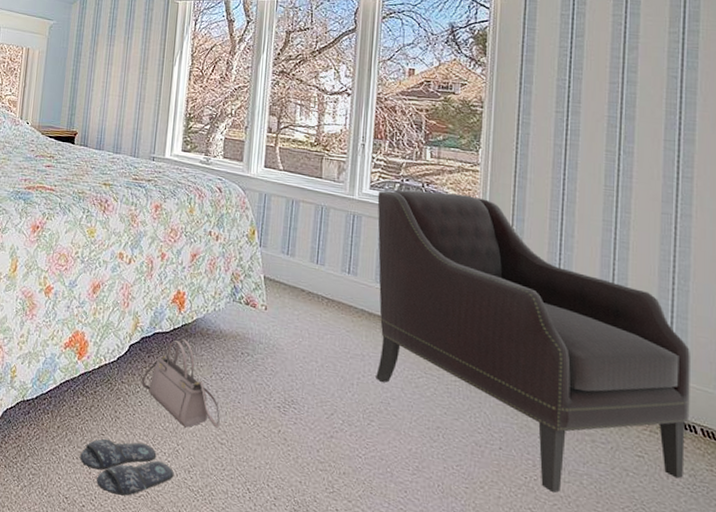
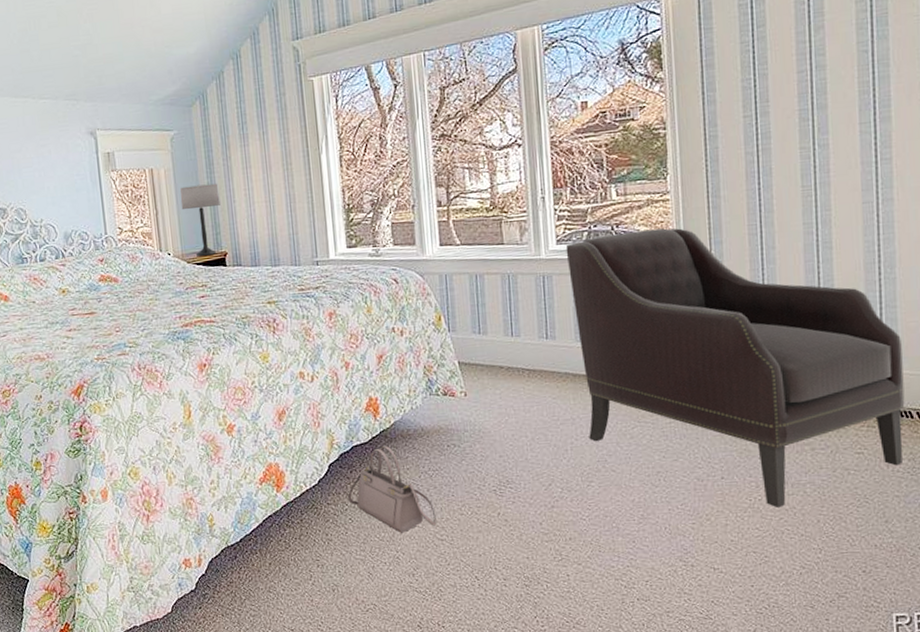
table lamp: none [46,68,82,132] -> present [179,183,220,256]
slippers: present [80,438,174,496] -> none [298,558,399,615]

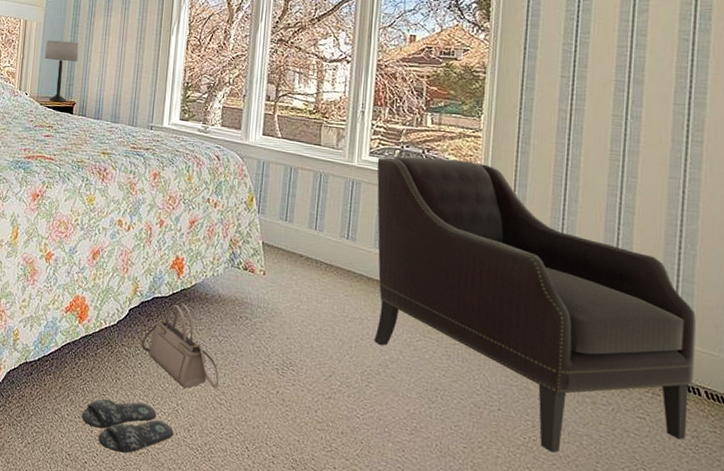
slippers: none [298,558,399,615] -> present [82,399,174,453]

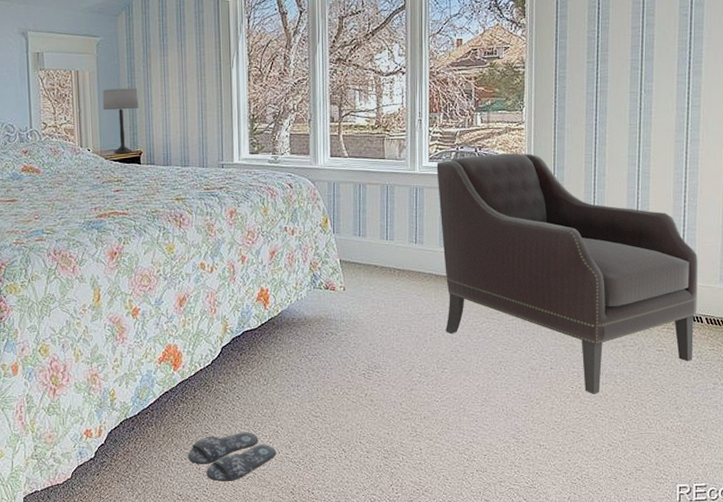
handbag: present [141,303,219,389] -> none [237,332,313,410]

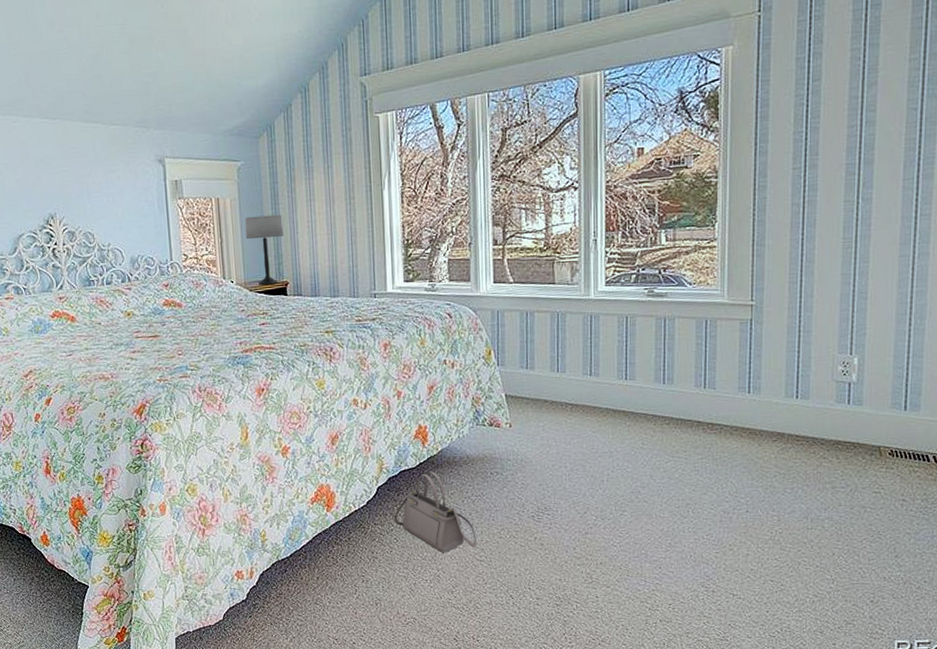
slippers: present [188,432,277,482] -> none [344,576,438,626]
handbag: none [237,332,313,410] -> present [394,472,477,553]
armchair: present [436,153,698,394] -> none [614,274,925,540]

